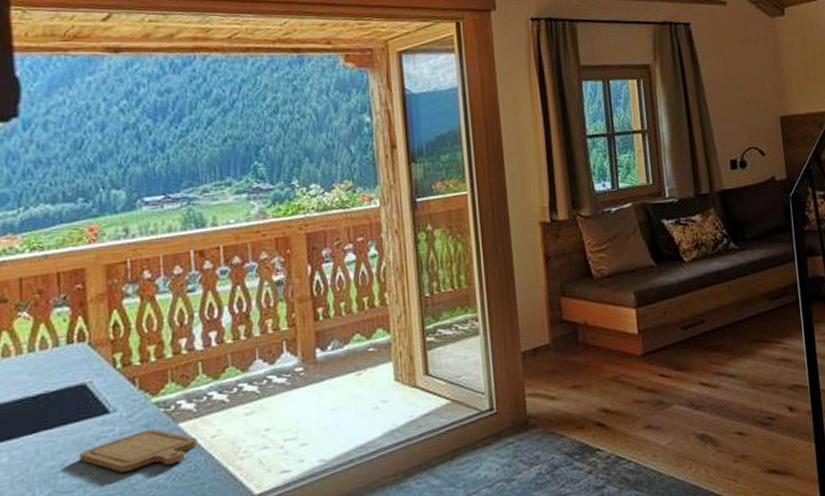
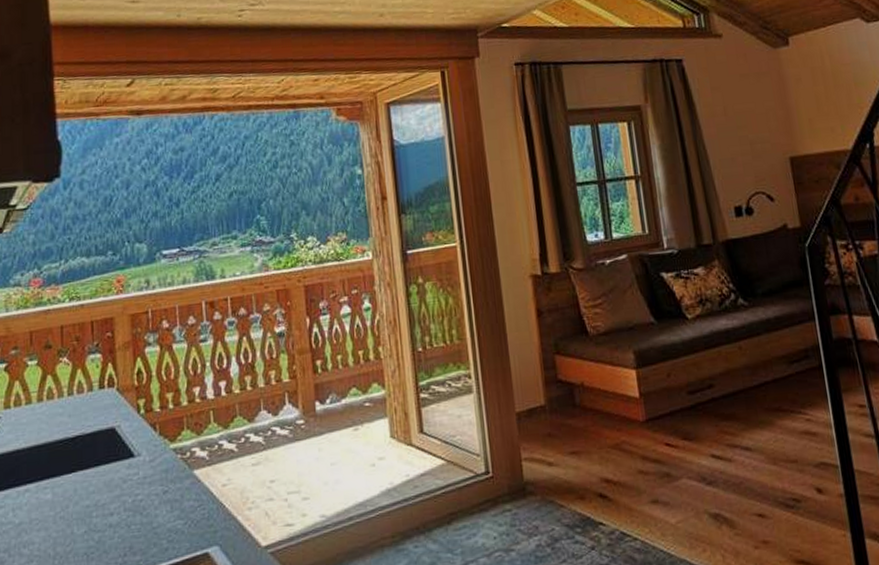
chopping board: present [79,428,198,473] -> none [109,474,211,515]

